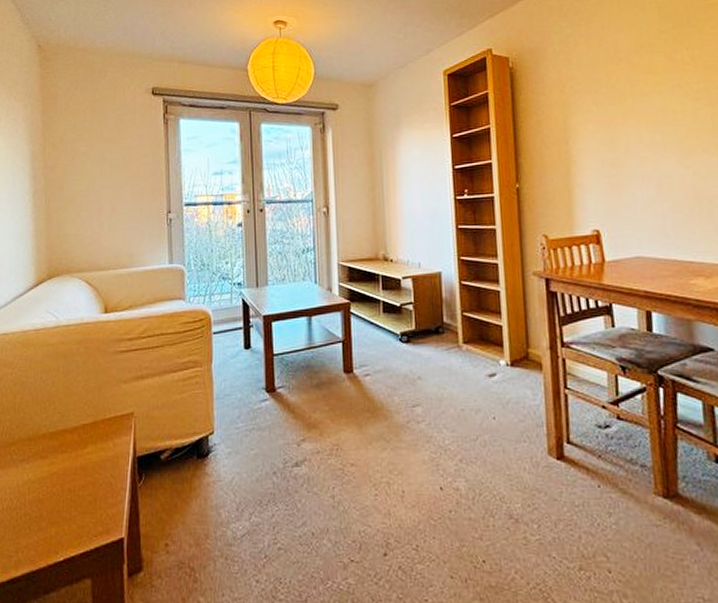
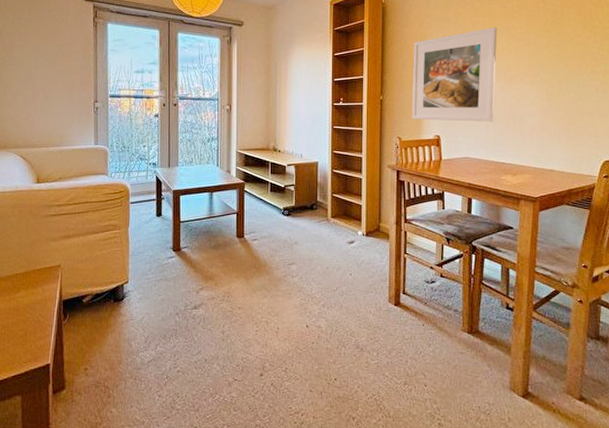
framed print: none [554,86,672,211] -> present [412,27,498,122]

